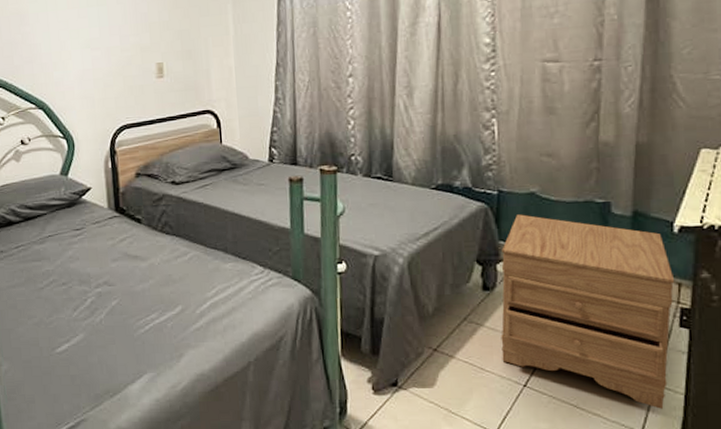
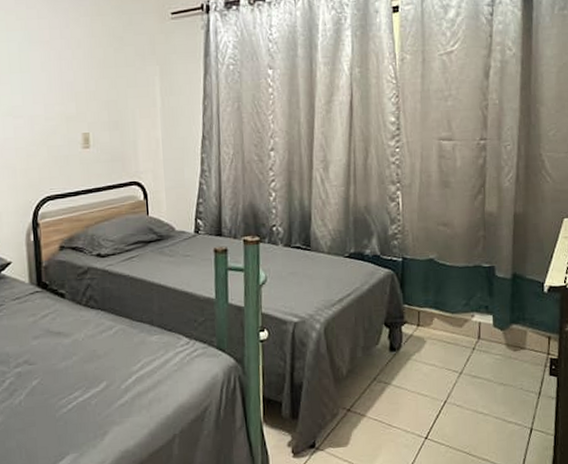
nightstand: present [501,214,675,409] -> none [405,279,546,450]

